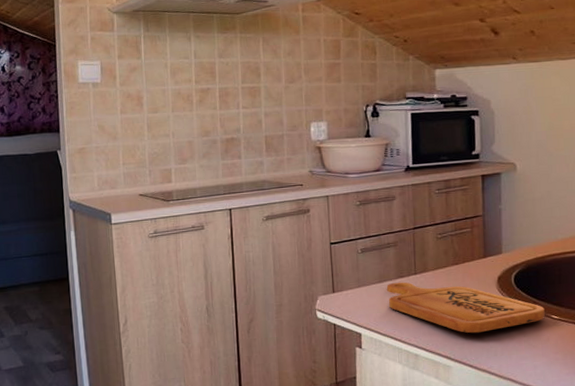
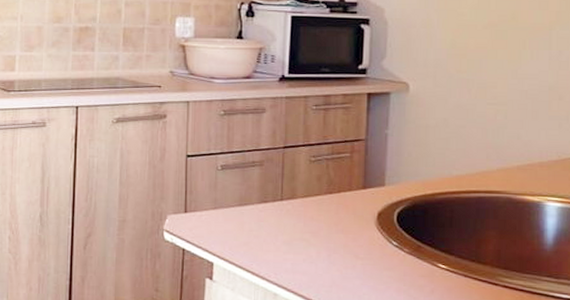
cutting board: present [386,282,545,334] -> none [246,207,430,276]

